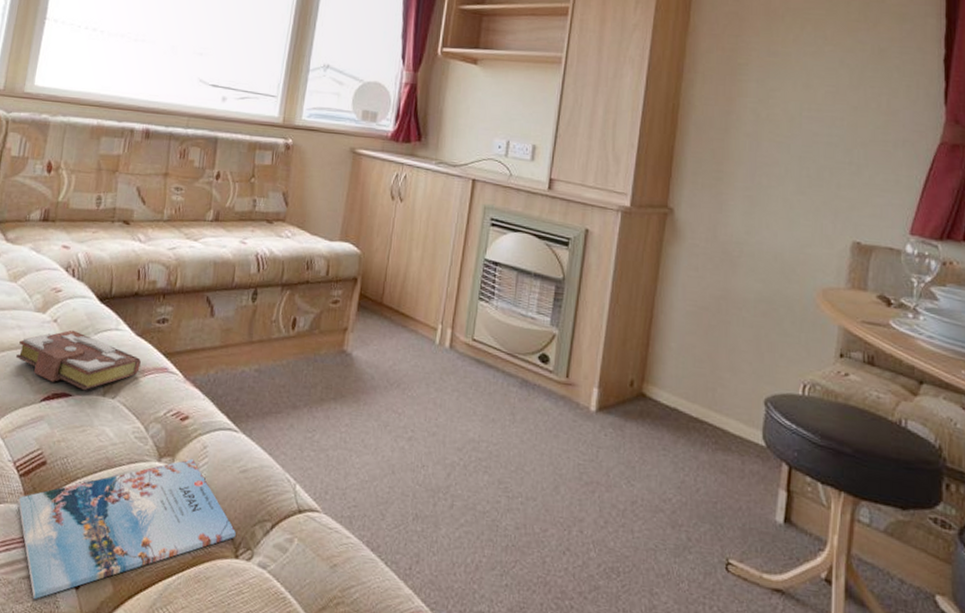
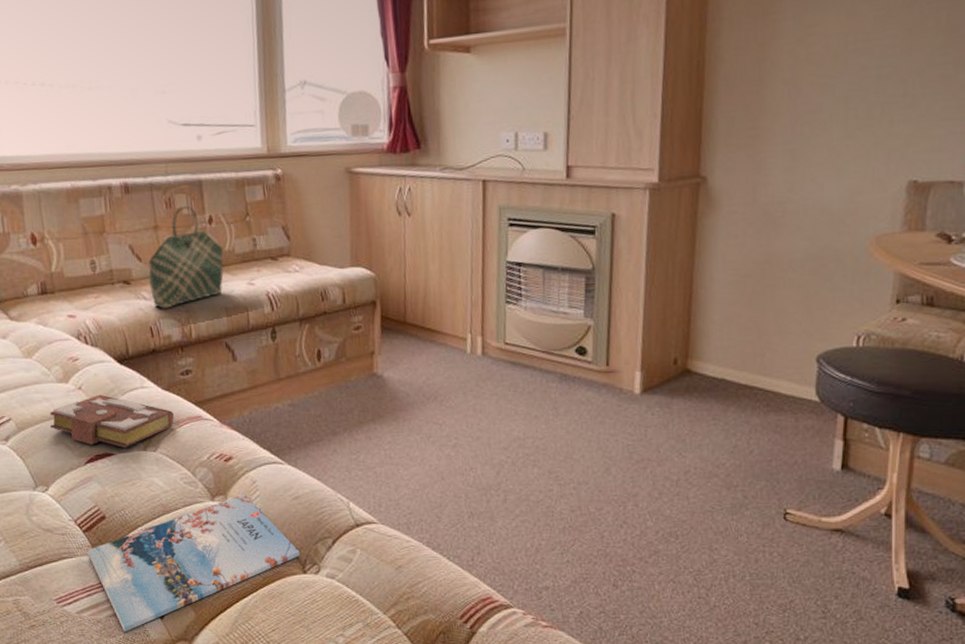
tote bag: none [147,158,225,254] -> present [148,205,224,309]

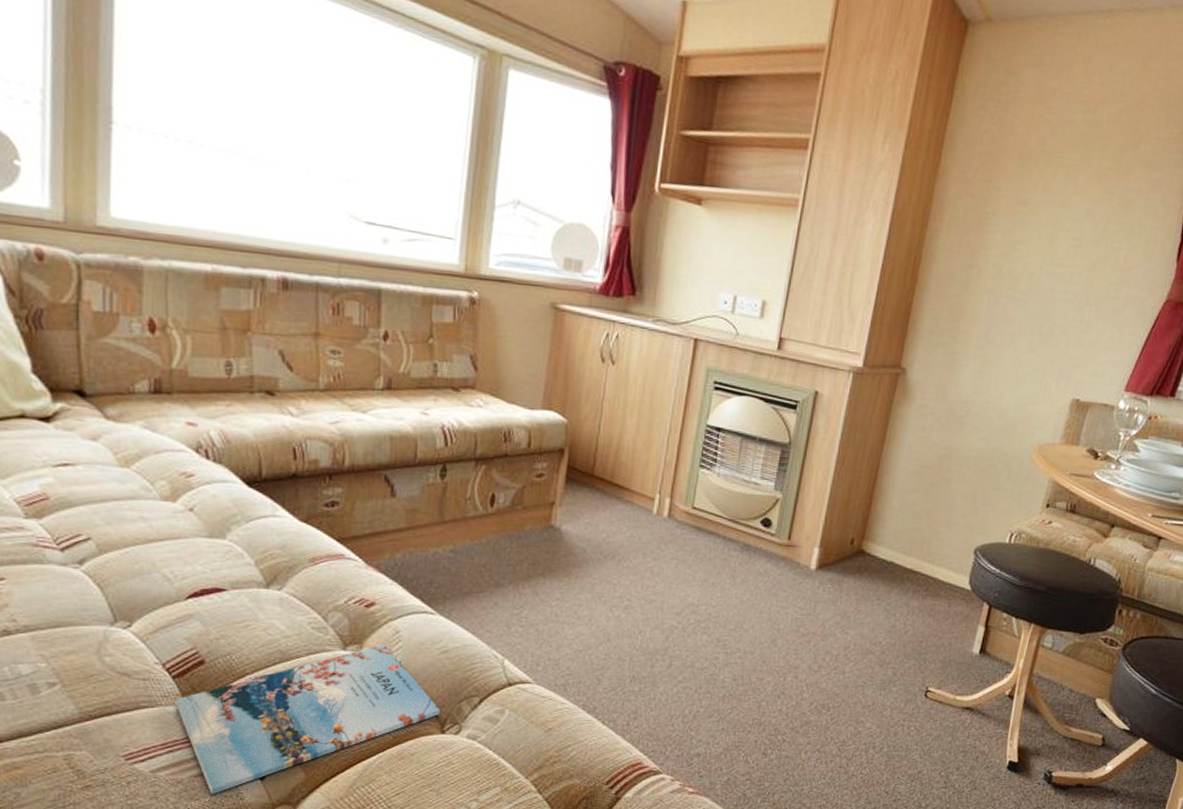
book: present [49,394,174,447] -> none [143,519,309,583]
tote bag: present [148,205,224,309] -> none [300,315,397,429]

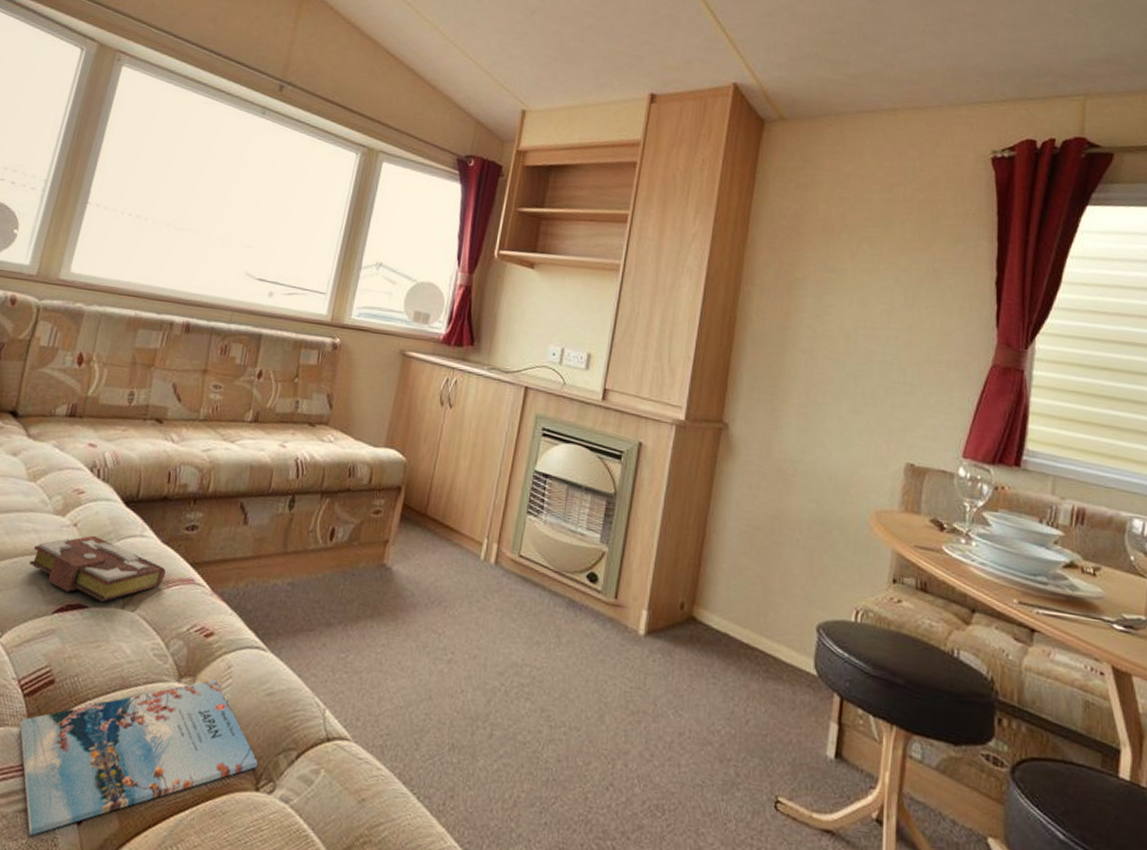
book: none [143,519,309,583] -> present [28,535,166,601]

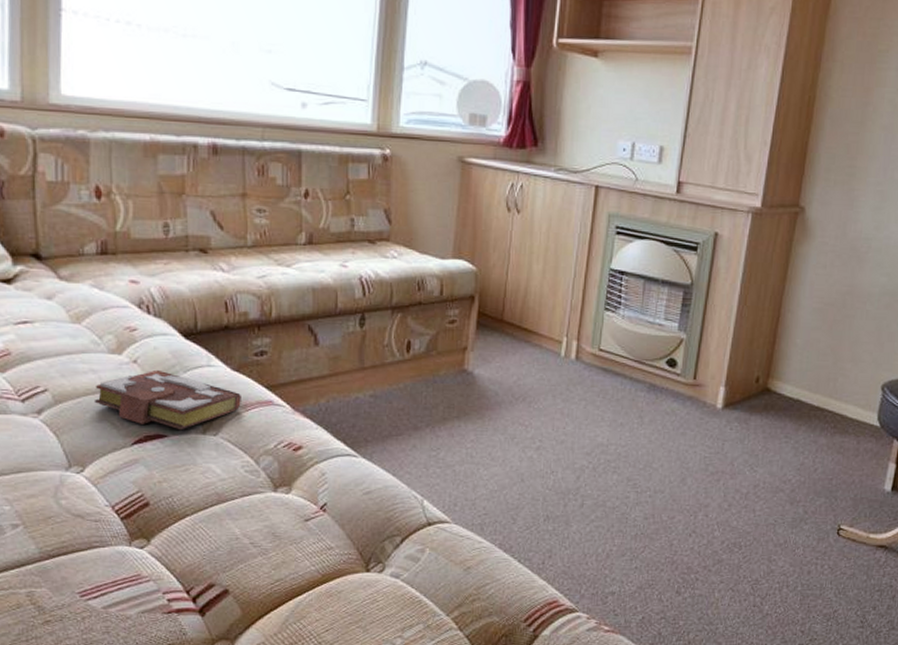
magazine: present [19,679,258,837] -> none [124,486,365,630]

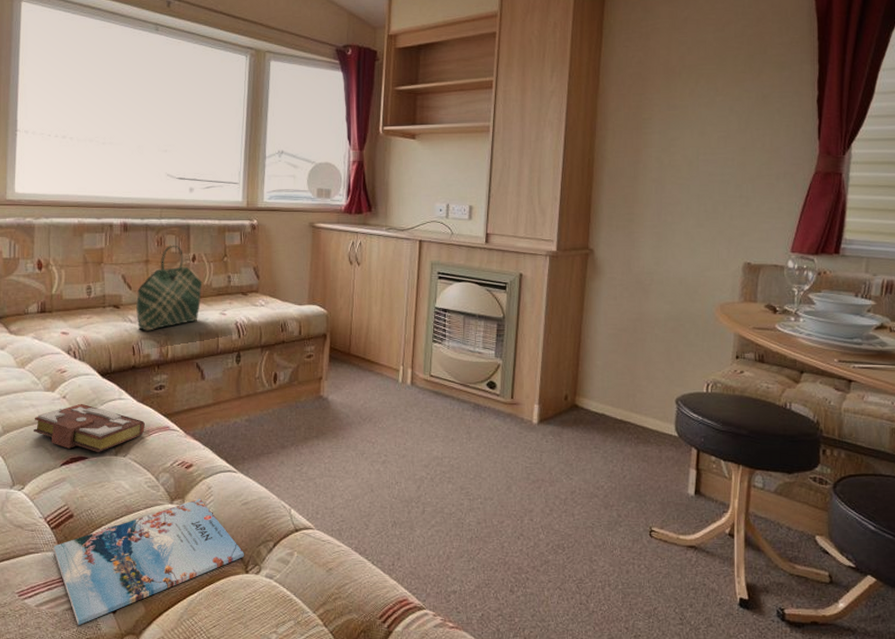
magazine: none [124,486,365,630] -> present [53,498,244,626]
tote bag: none [230,175,318,284] -> present [136,245,203,331]

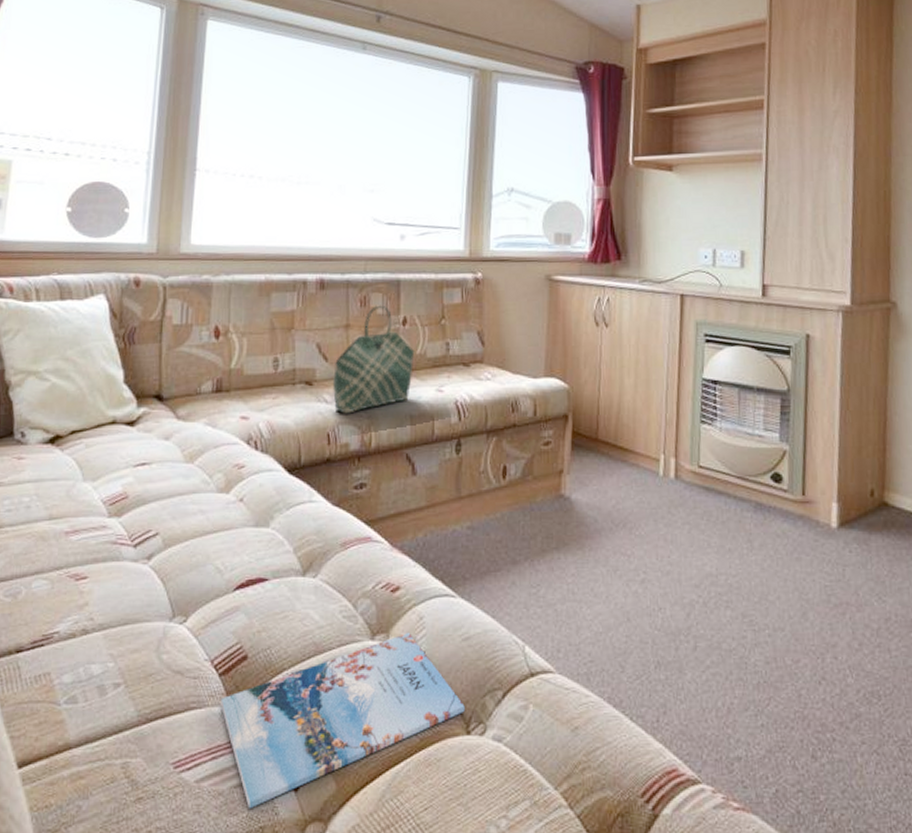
book: present [33,403,145,452] -> none [200,507,341,572]

